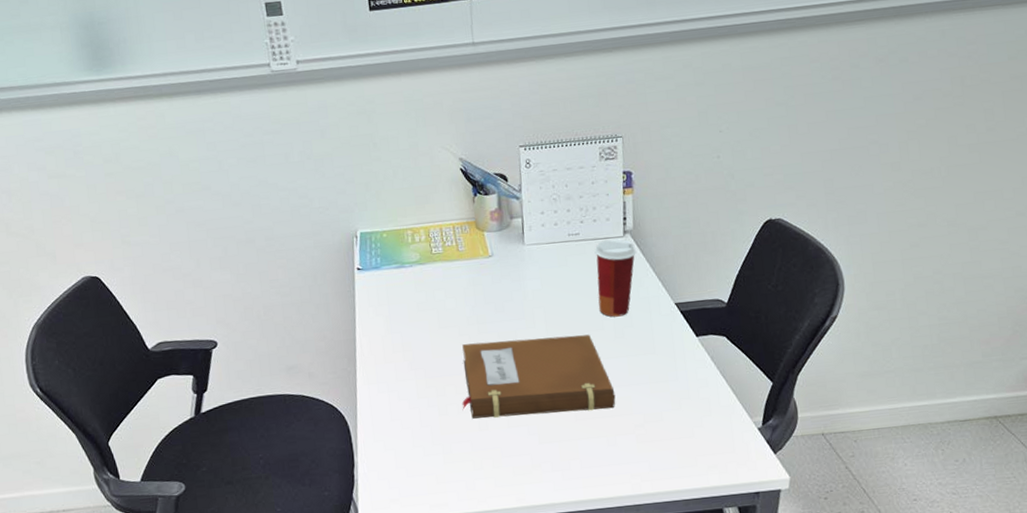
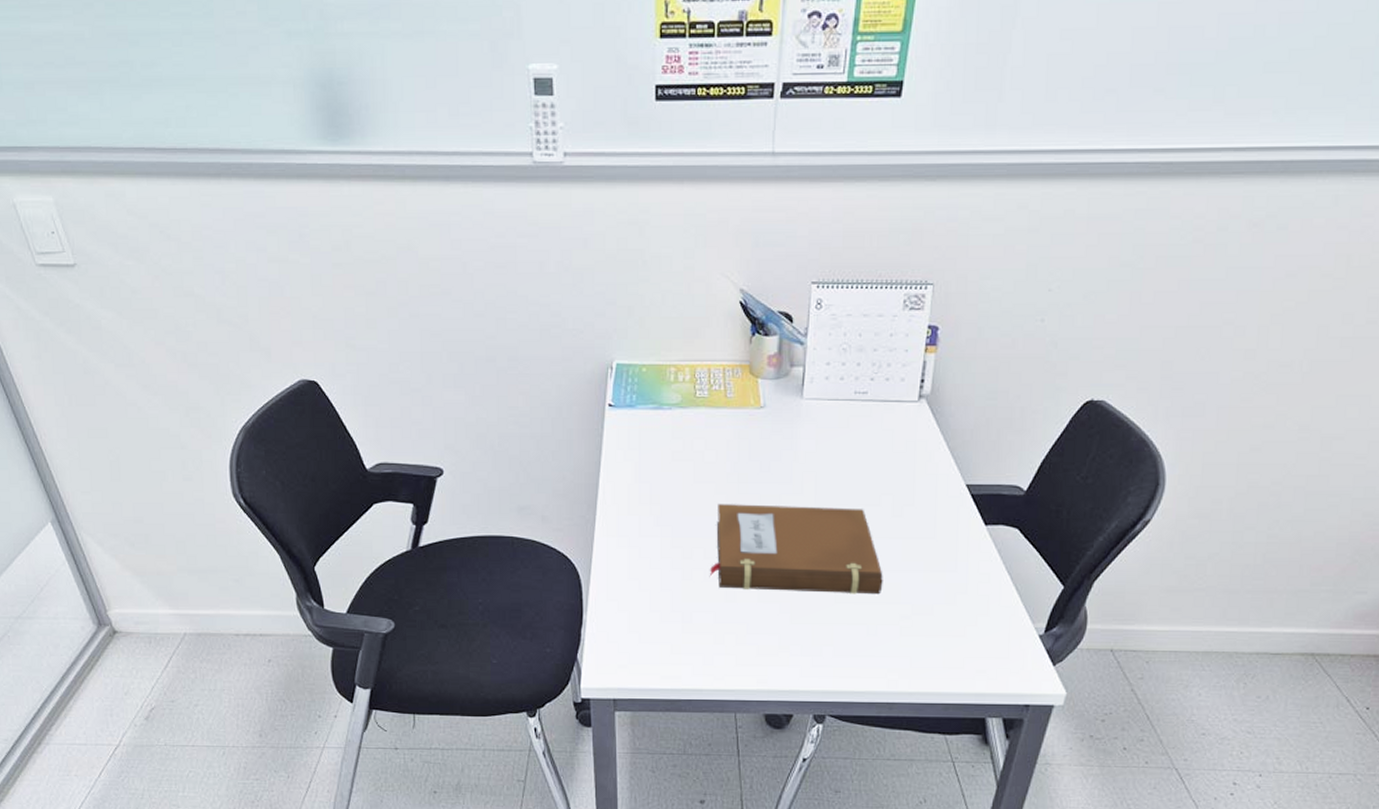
paper cup: present [594,238,636,317] -> none [879,402,930,493]

